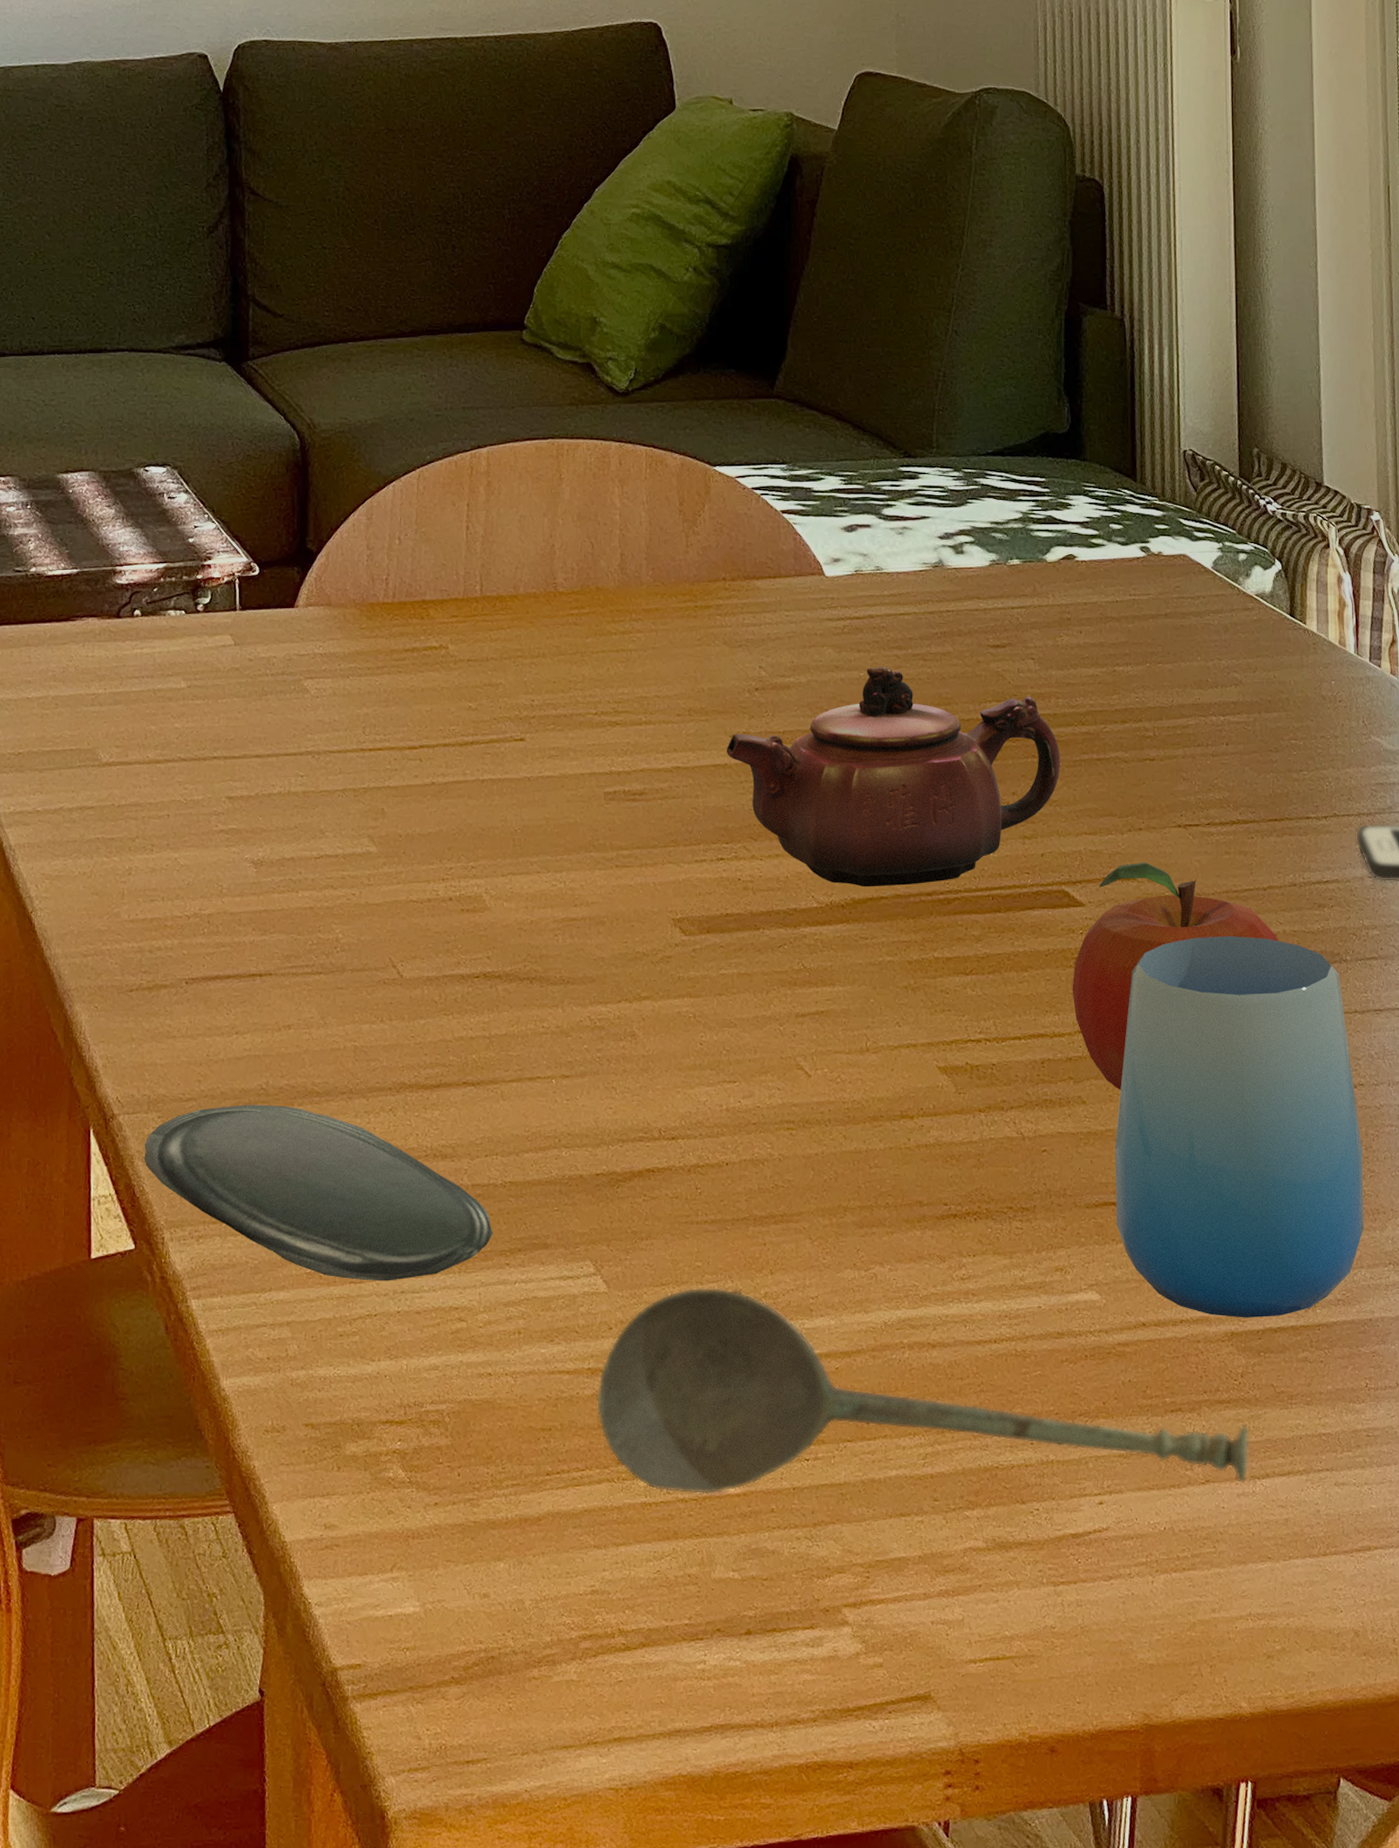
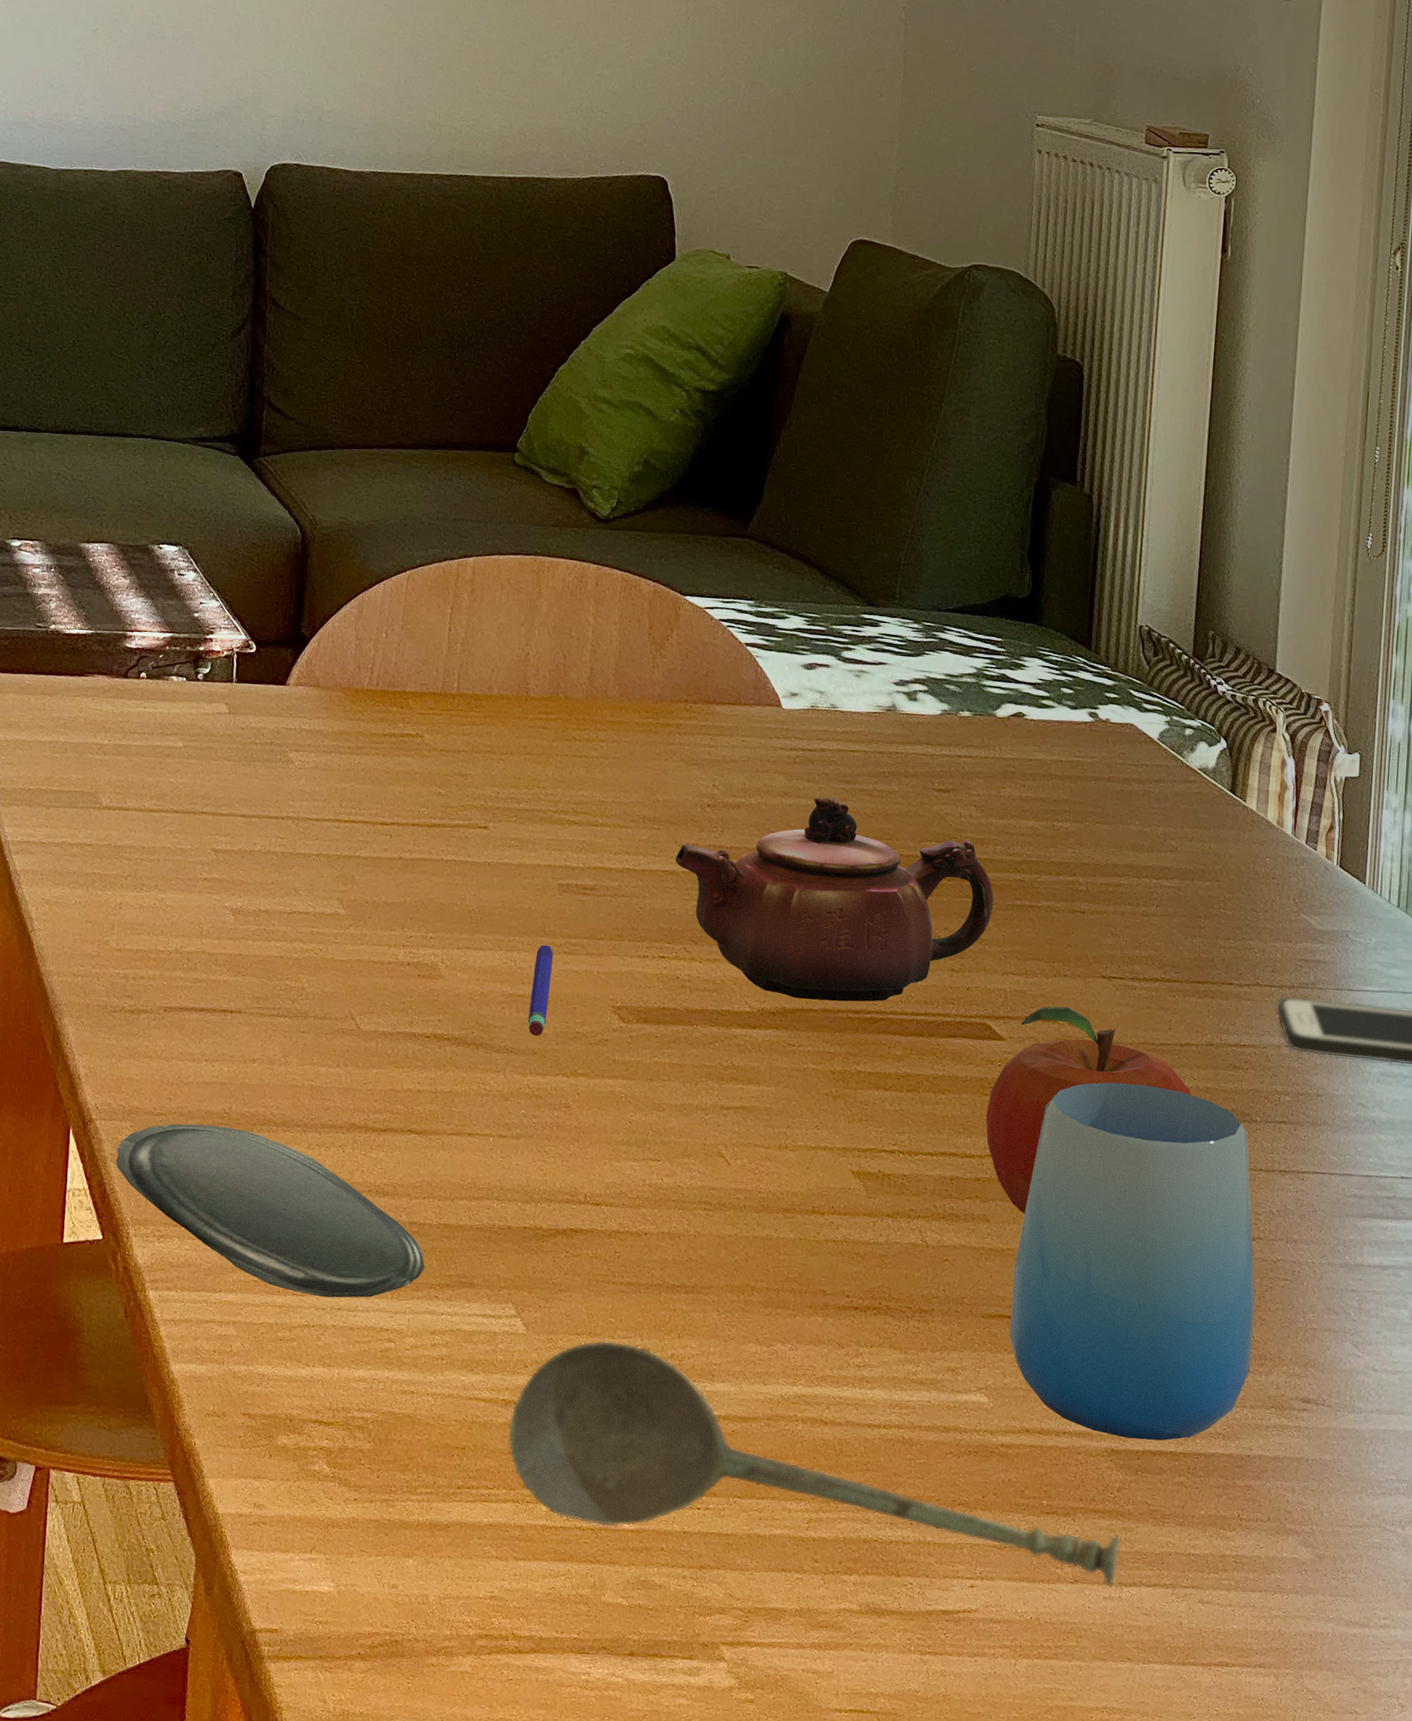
pen: none [583,860,605,961] -> present [527,944,554,1036]

